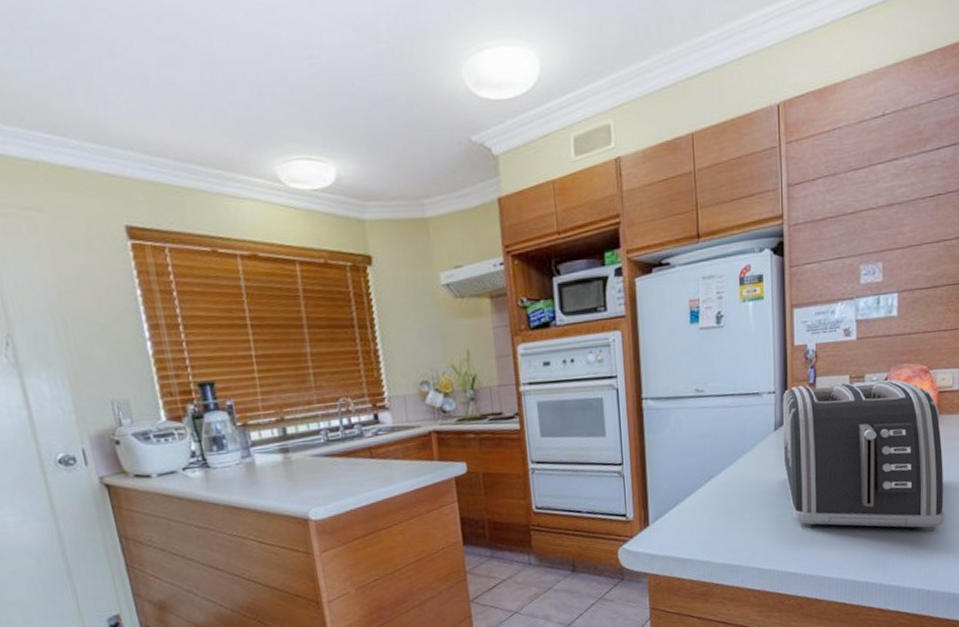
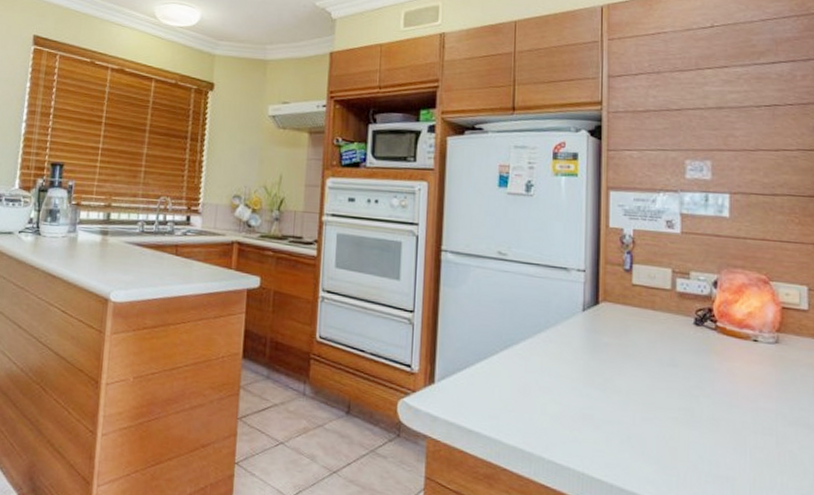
toaster: present [782,379,946,533] -> none [591,268,796,473]

